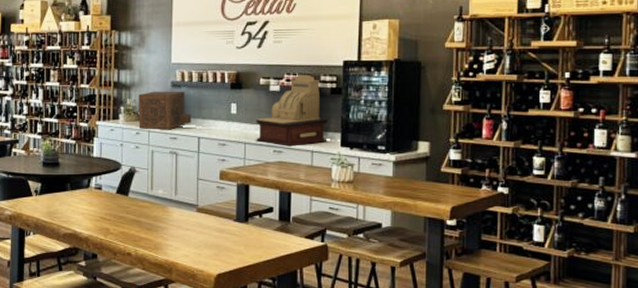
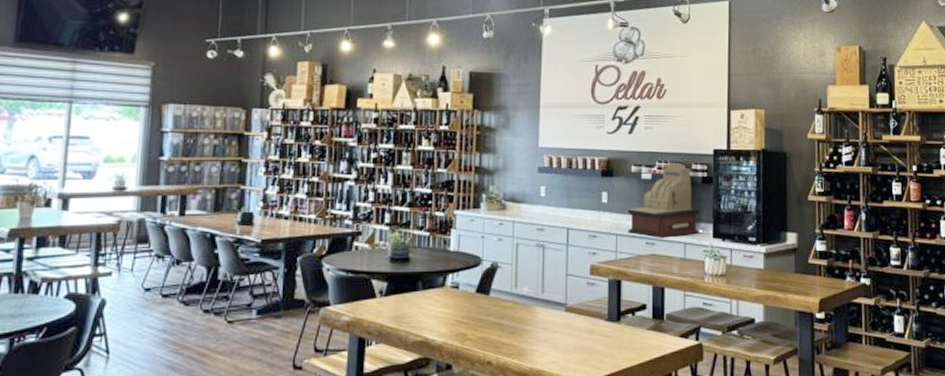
wooden box: present [138,91,192,130] -> none [502,177,560,221]

